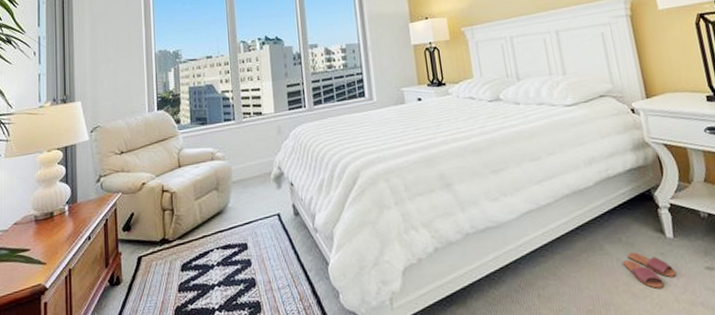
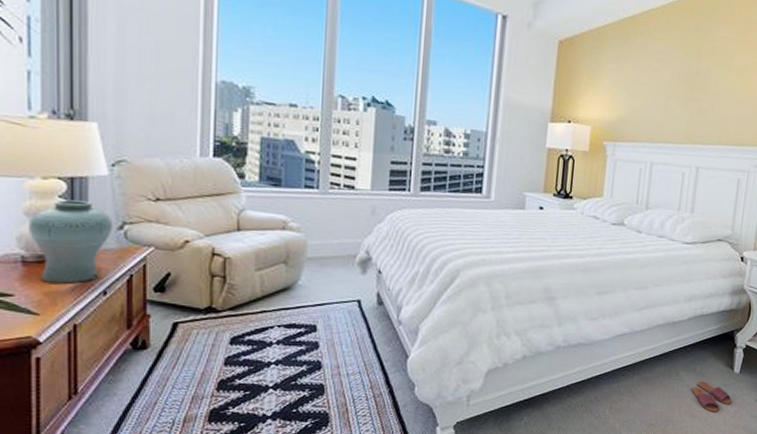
vase: none [39,163,93,237] -> present [29,199,113,285]

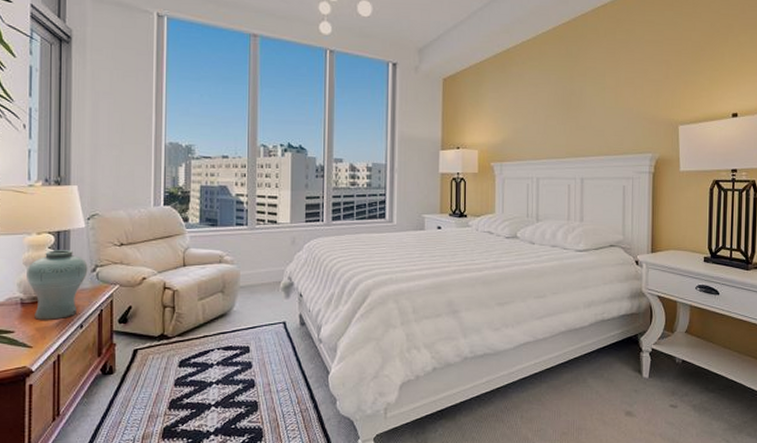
slippers: present [692,380,732,412] -> none [601,386,645,419]

